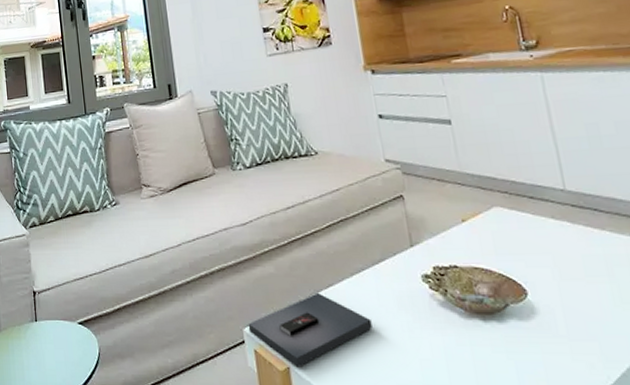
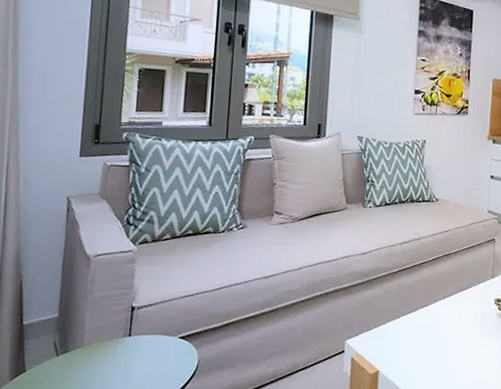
book: present [248,292,373,366] -> none [350,311,451,370]

